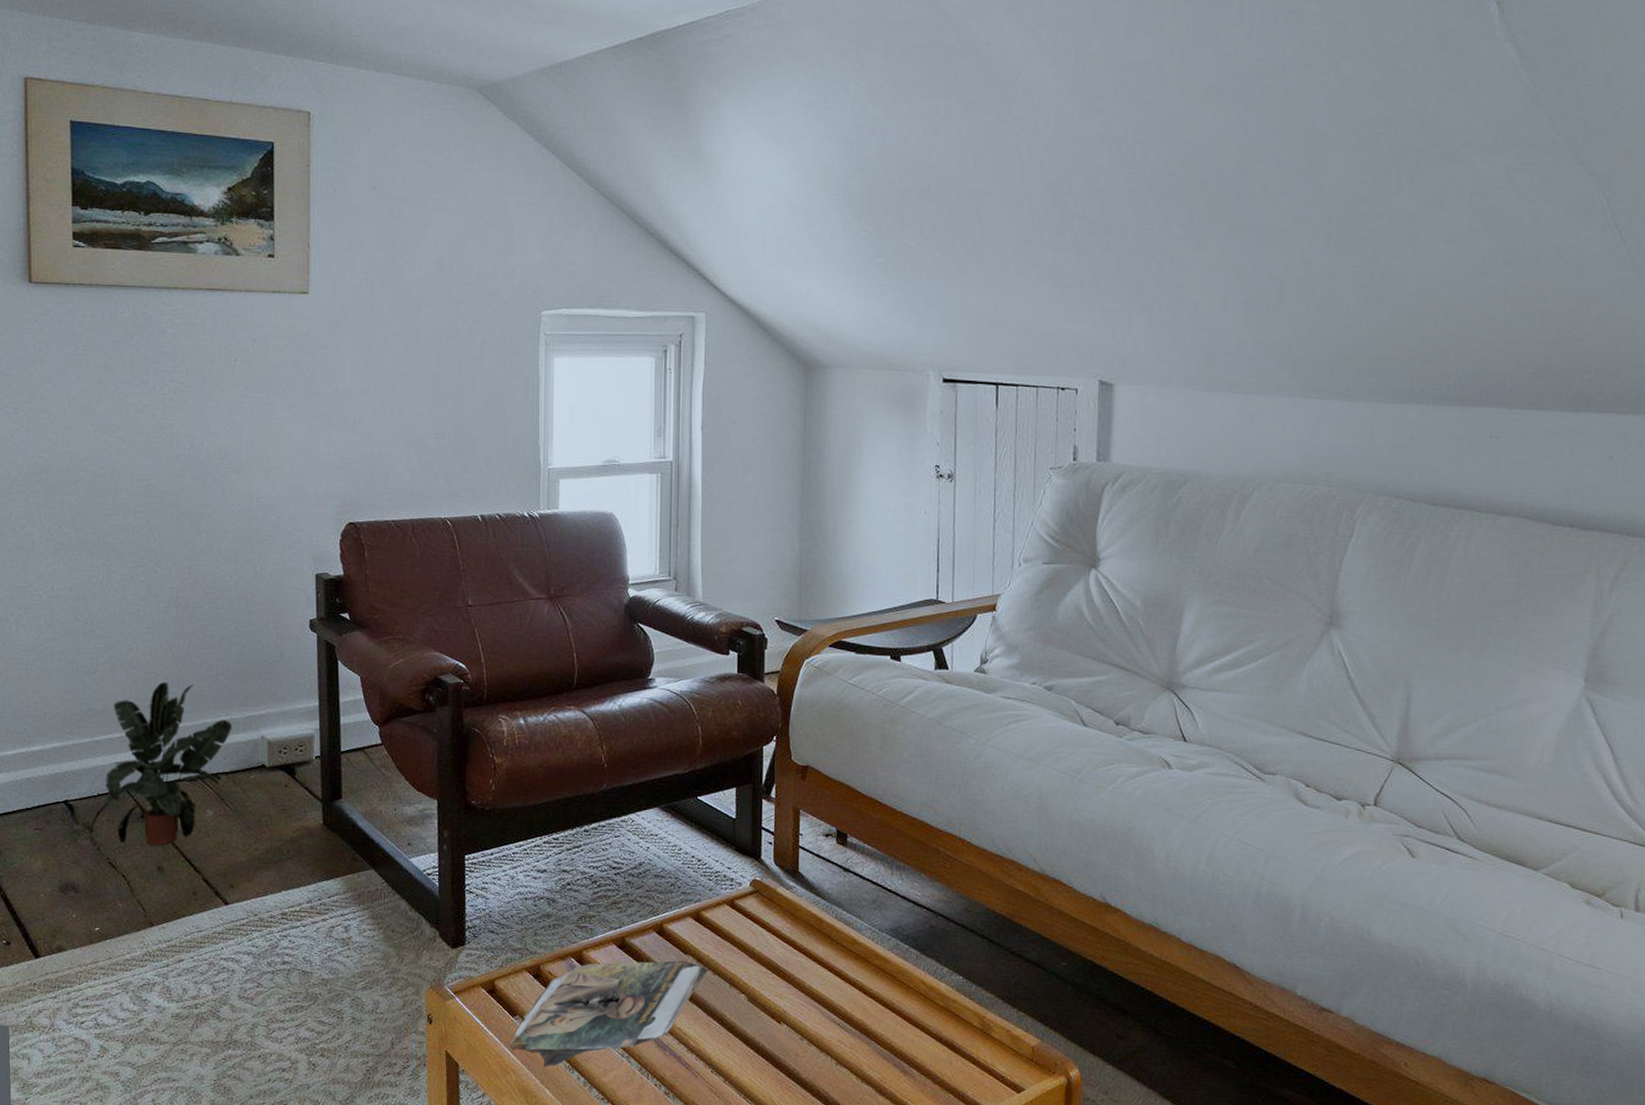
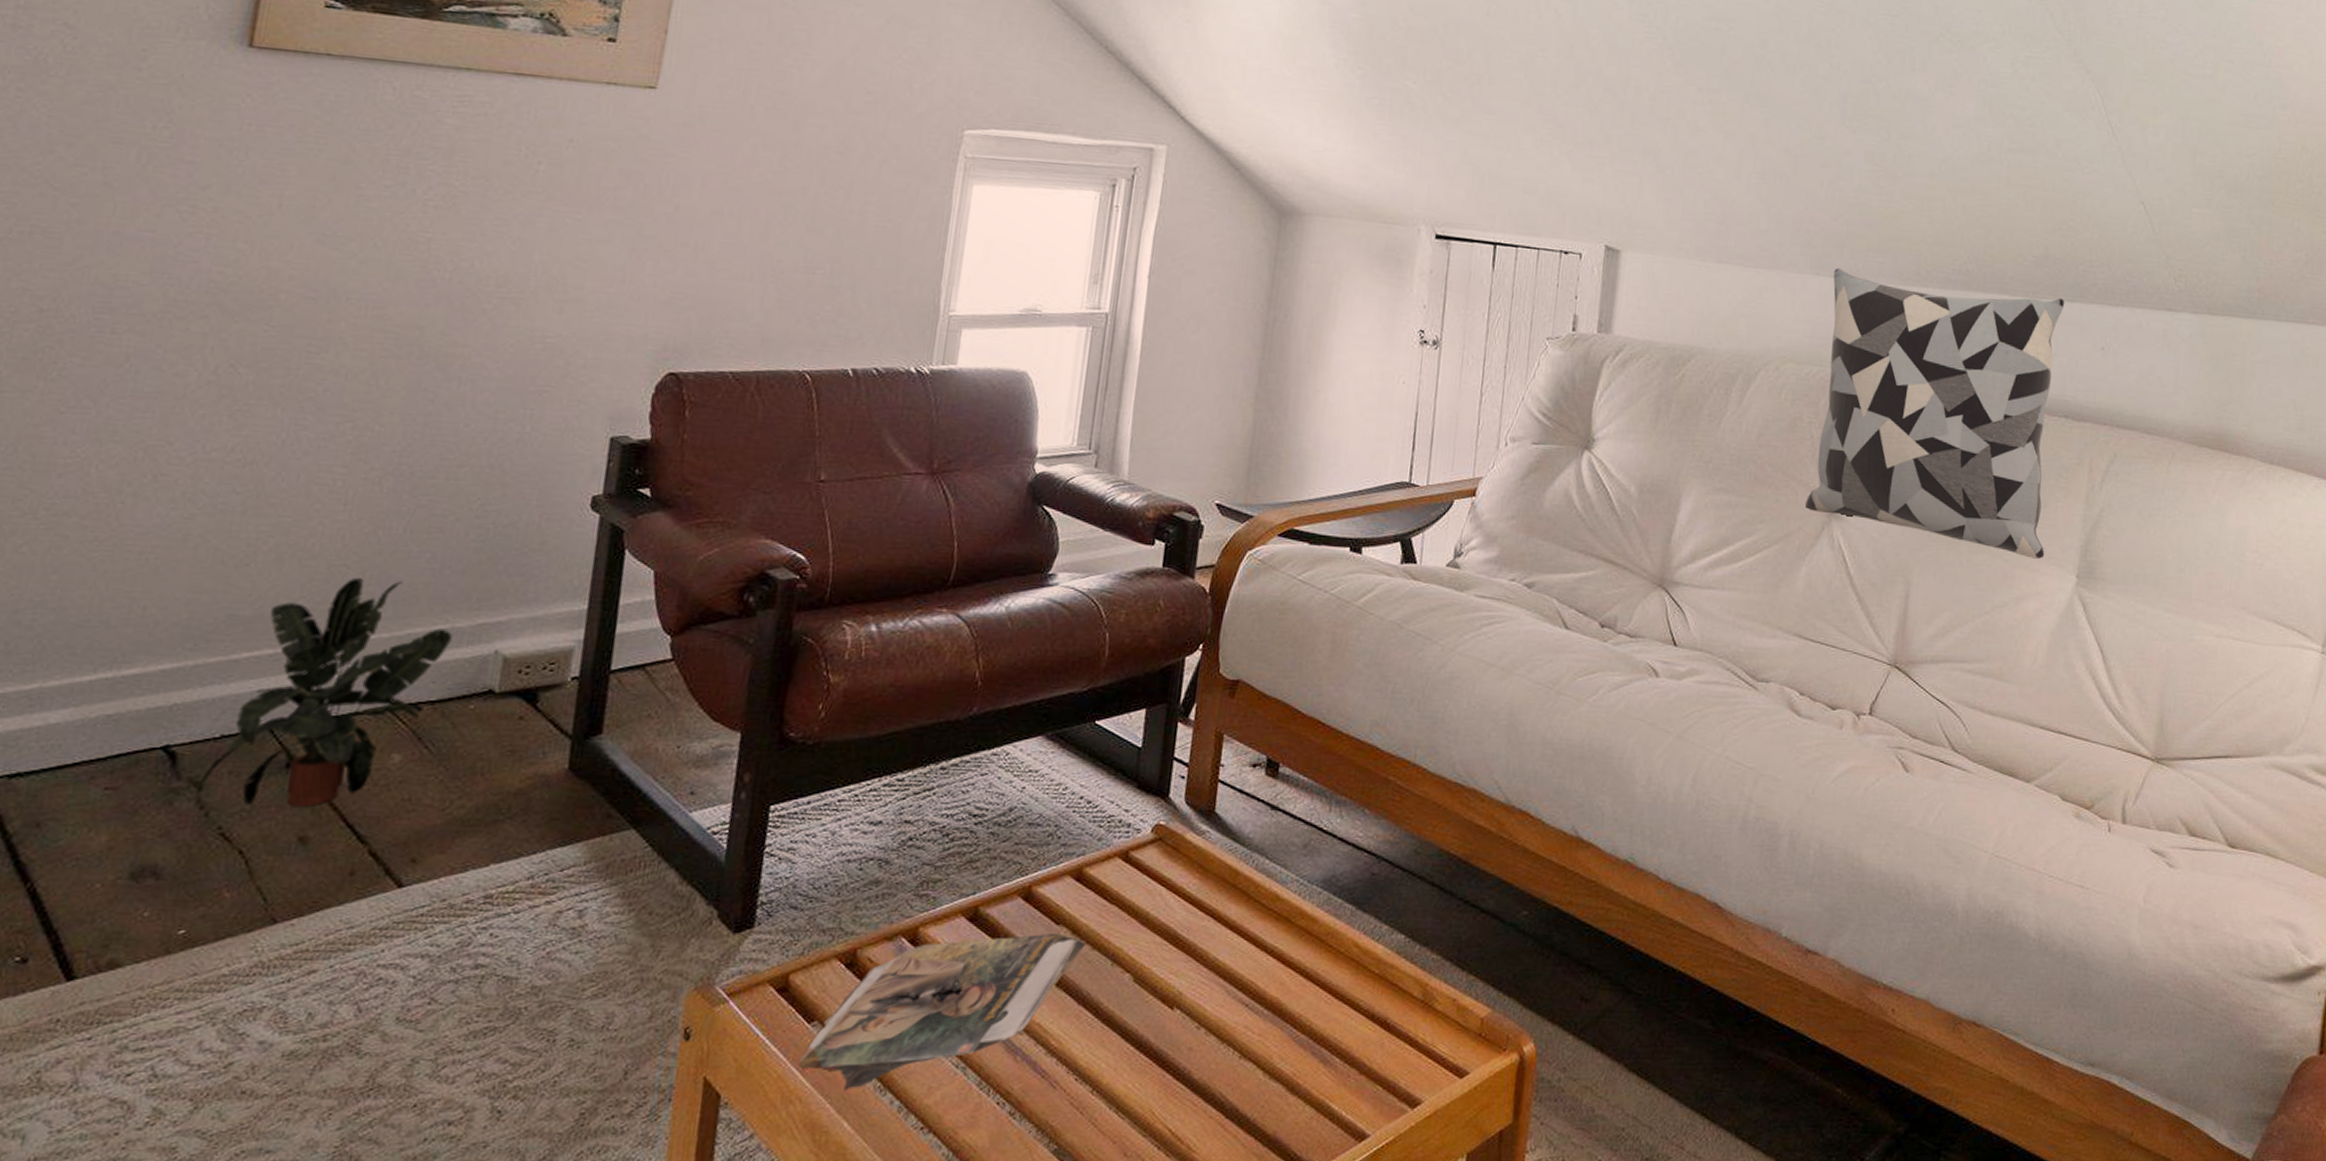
pillow: none [1304,390,1569,663] -> present [1805,268,2065,559]

